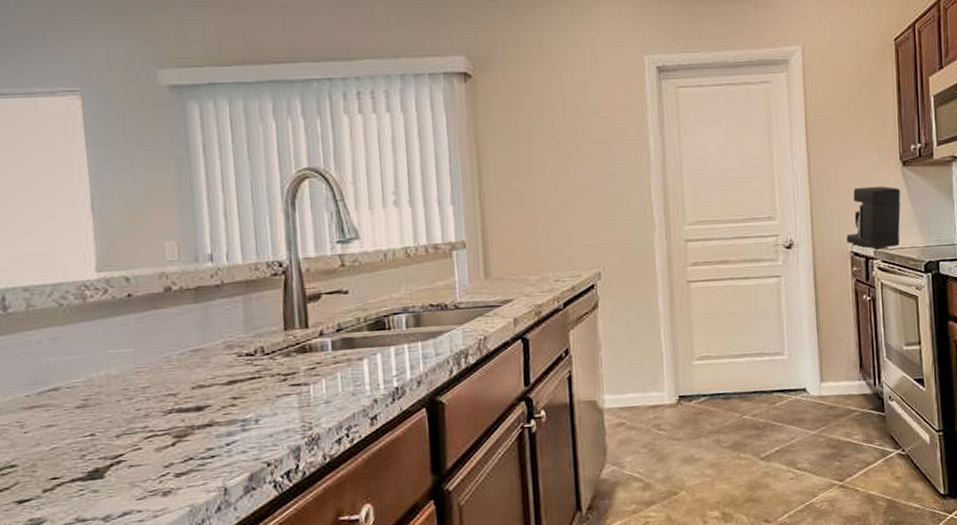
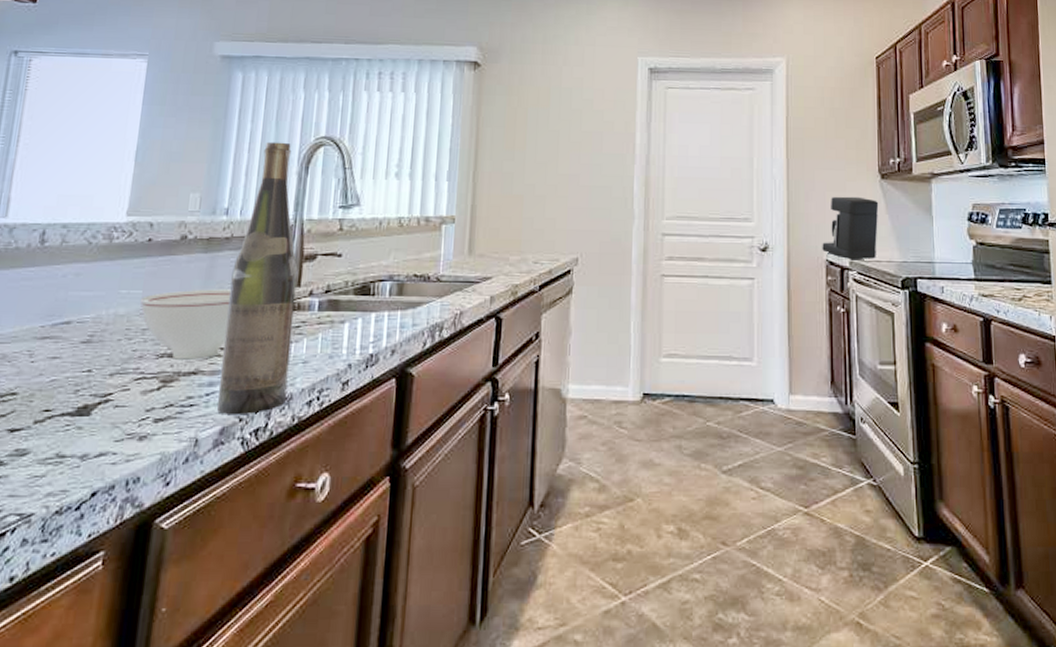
bowl: none [132,338,238,414] -> present [140,289,232,360]
wine bottle: none [230,177,313,461] -> present [217,141,298,414]

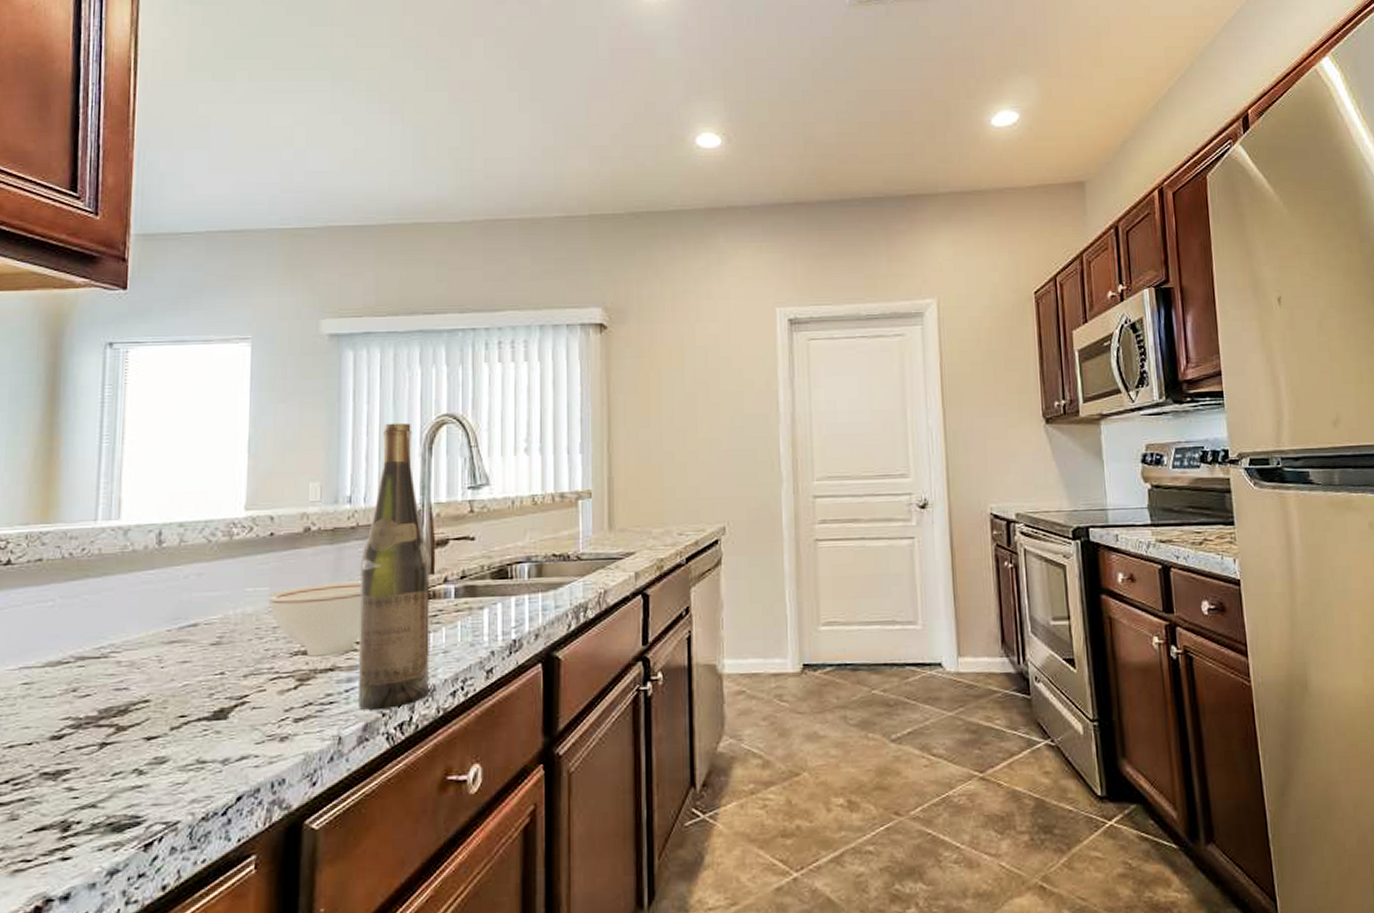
coffee maker: present [822,196,879,259] -> none [985,444,1045,511]

